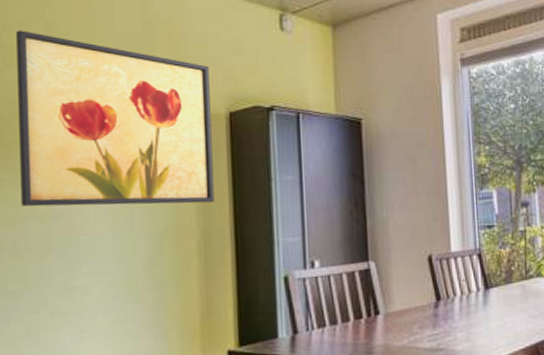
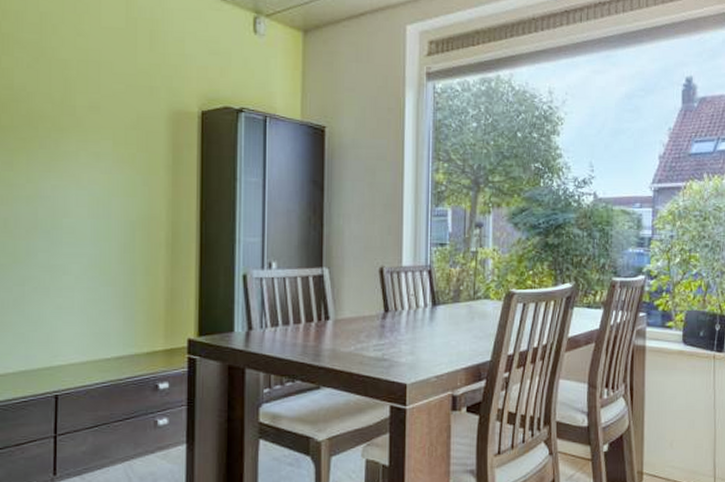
wall art: present [15,30,215,207] -> none [12,19,185,197]

